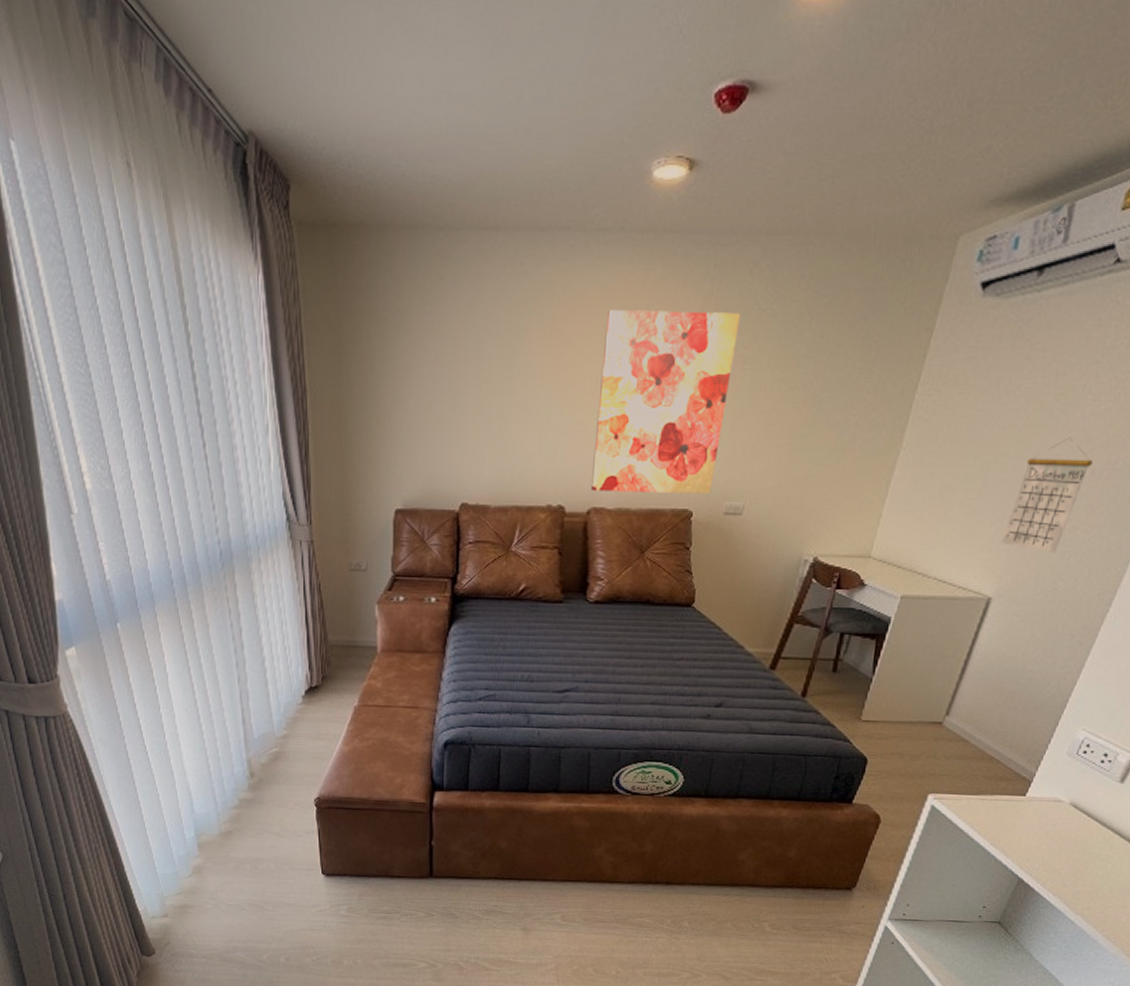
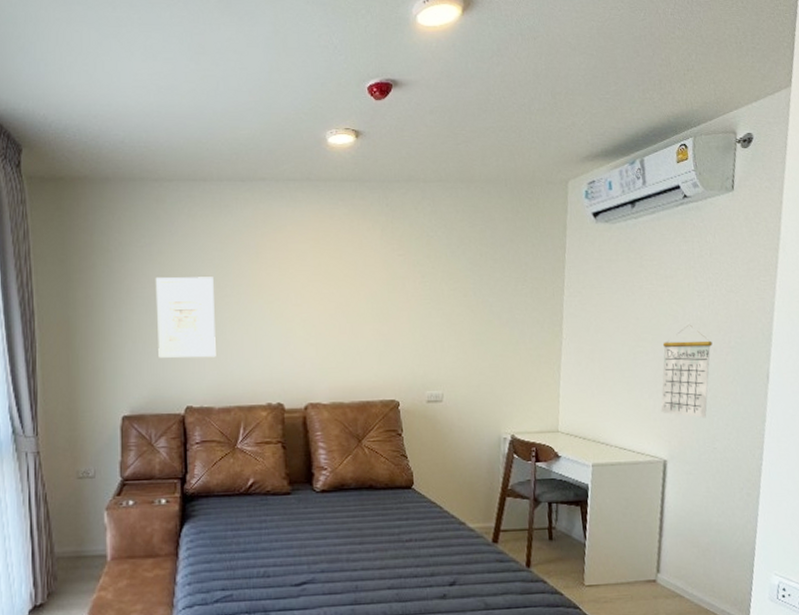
wall art: none [434,352,499,450] -> present [155,276,216,358]
wall art: present [590,310,741,494] -> none [303,238,414,389]

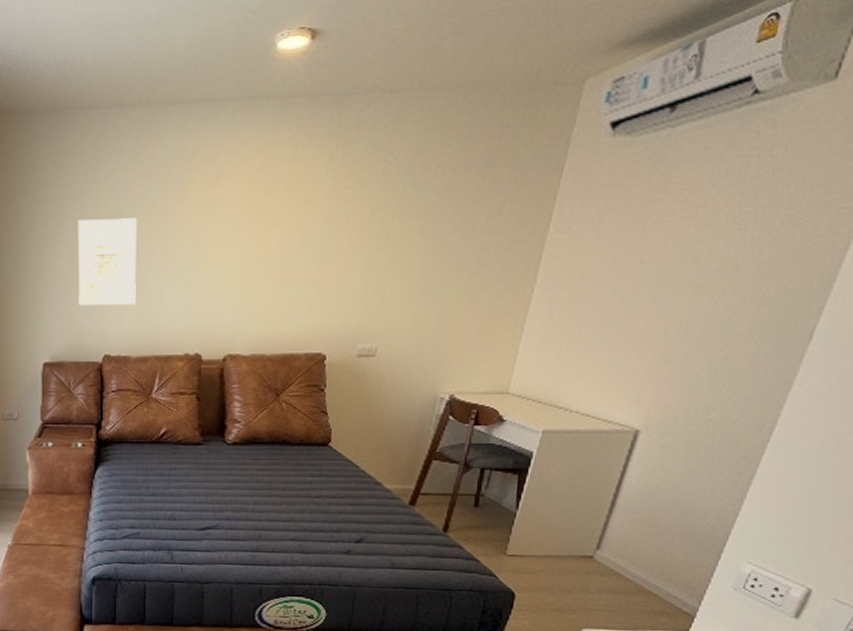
calendar: present [660,324,713,418] -> none [646,267,742,384]

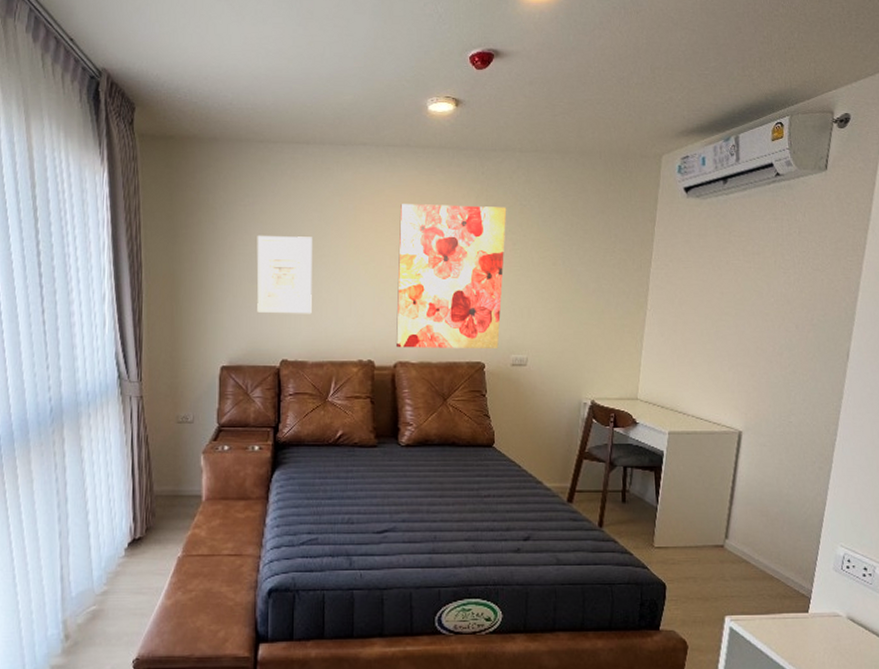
wall art: none [225,166,367,339] -> present [395,204,507,348]

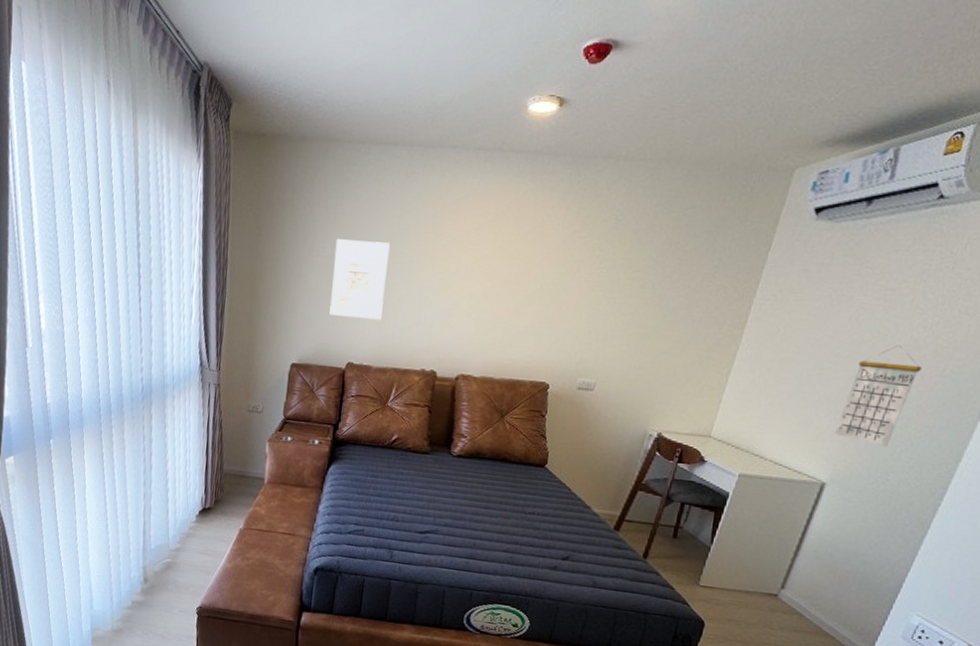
wall art: present [395,204,507,348] -> none [460,213,599,370]
calendar: none [739,300,795,393] -> present [834,345,922,447]

